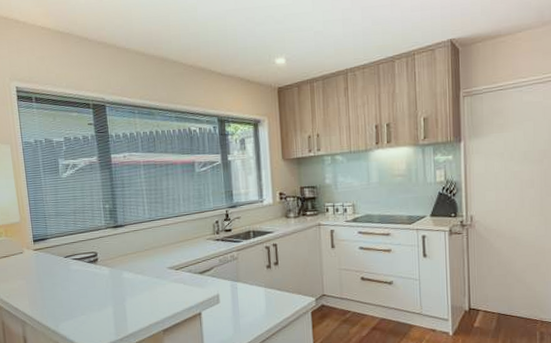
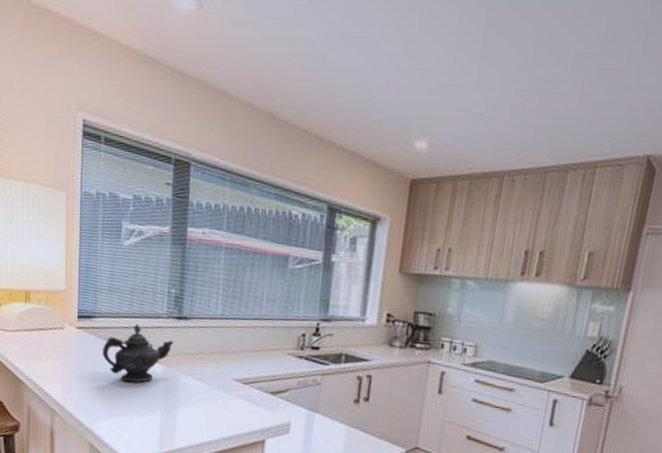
teapot: none [57,238,115,287] -> present [102,324,174,383]

